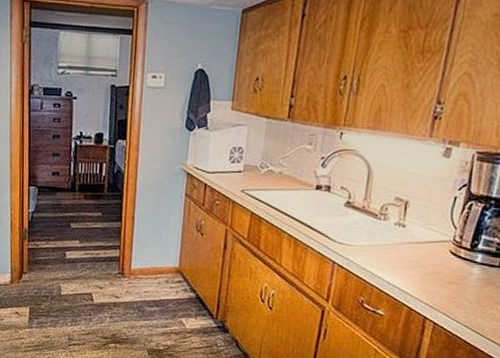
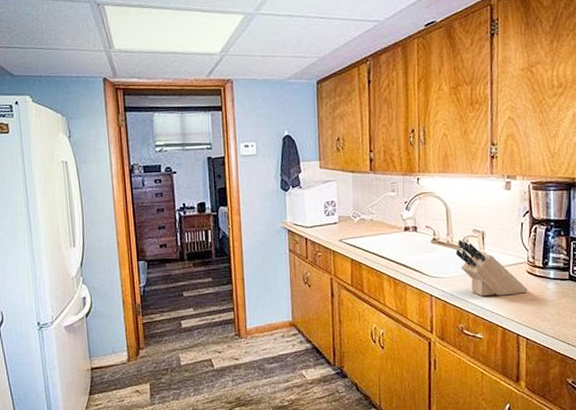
knife block: none [369,206,447,275] -> present [455,239,528,297]

